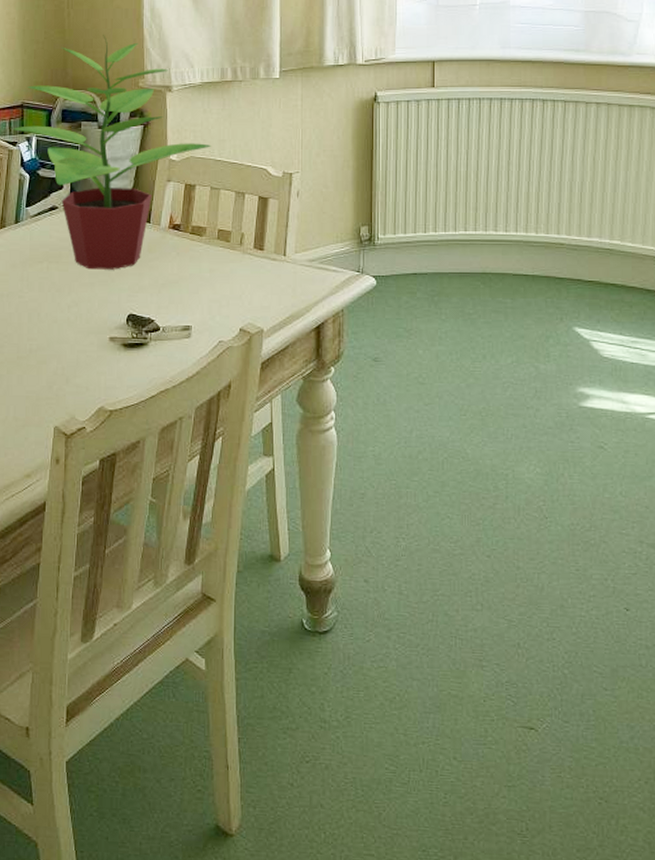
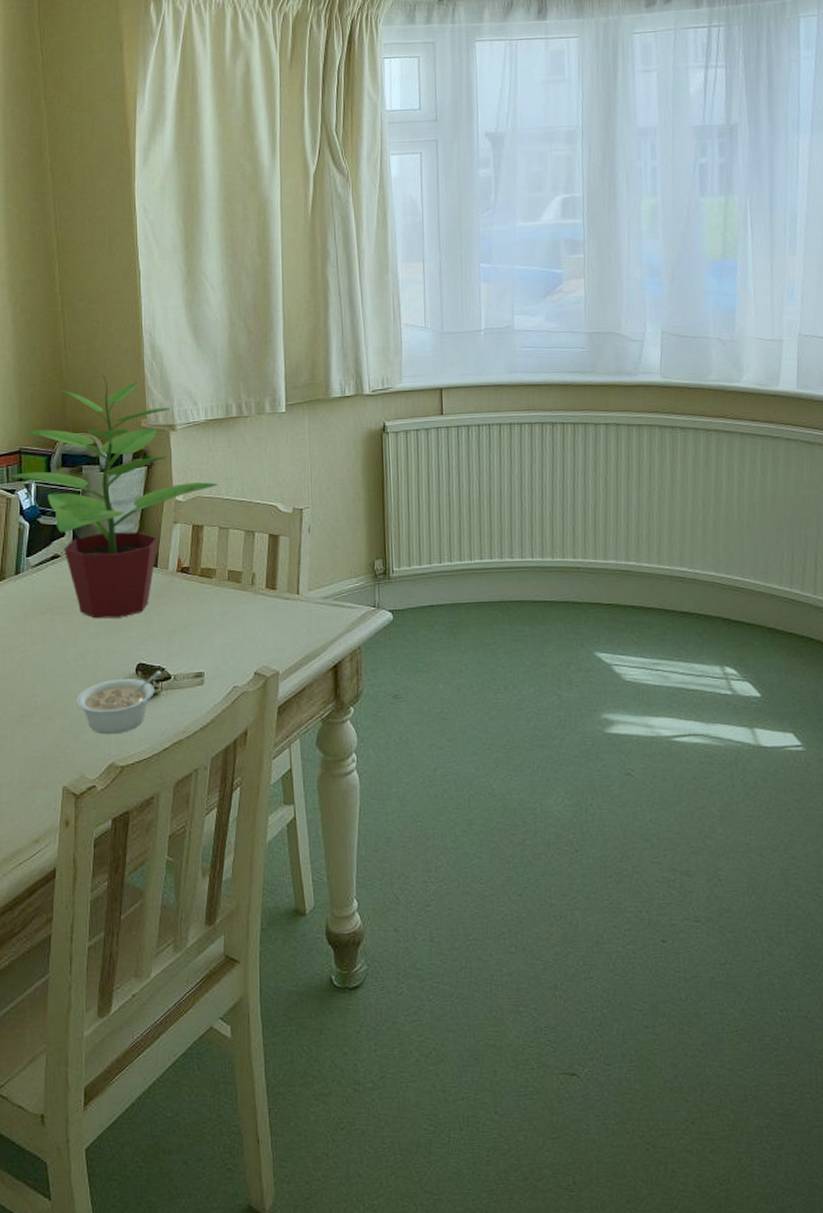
legume: none [69,322,151,380] -> present [76,671,162,735]

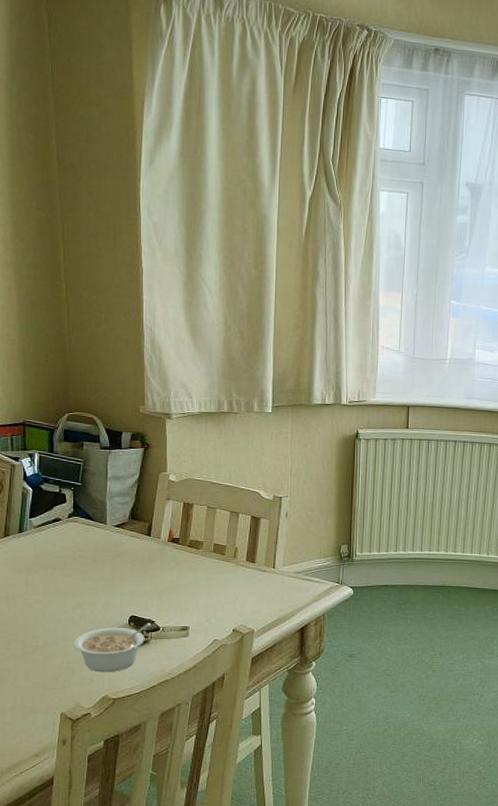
potted plant: present [10,375,219,619] -> none [15,362,209,577]

